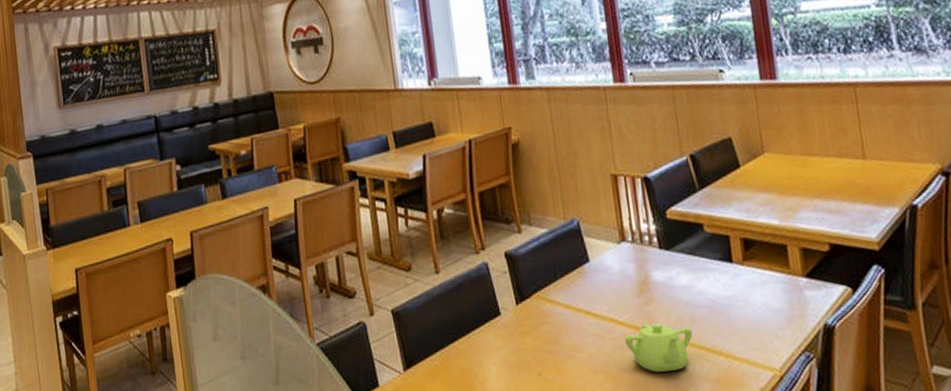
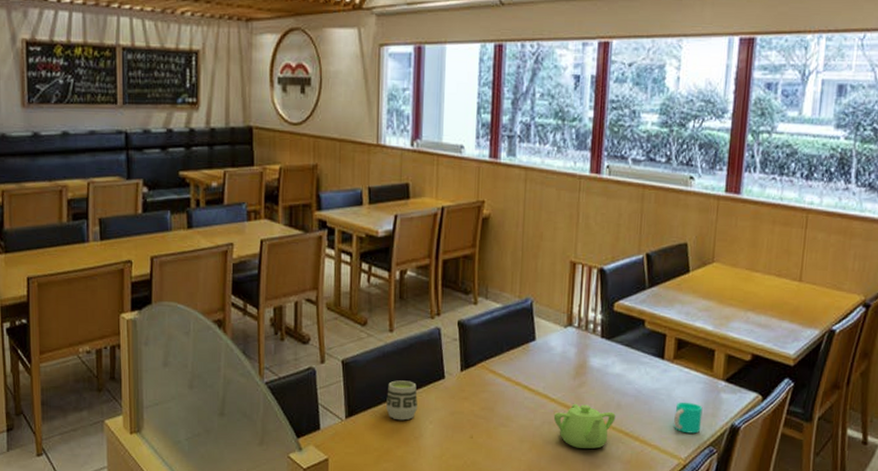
cup: none [442,322,477,366] -> present [386,380,418,421]
cup: none [757,305,791,341] -> present [674,402,703,434]

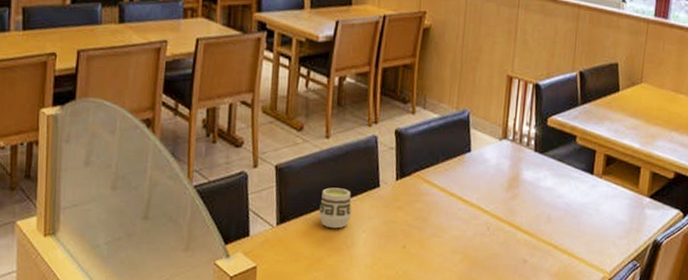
teapot: present [553,403,616,449] -> none [485,215,546,261]
cup: present [674,402,703,434] -> none [600,216,628,248]

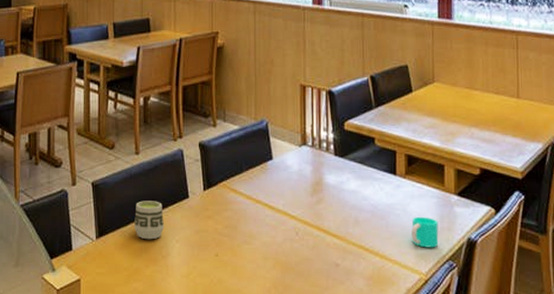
cup: none [600,216,628,248] -> present [411,216,439,248]

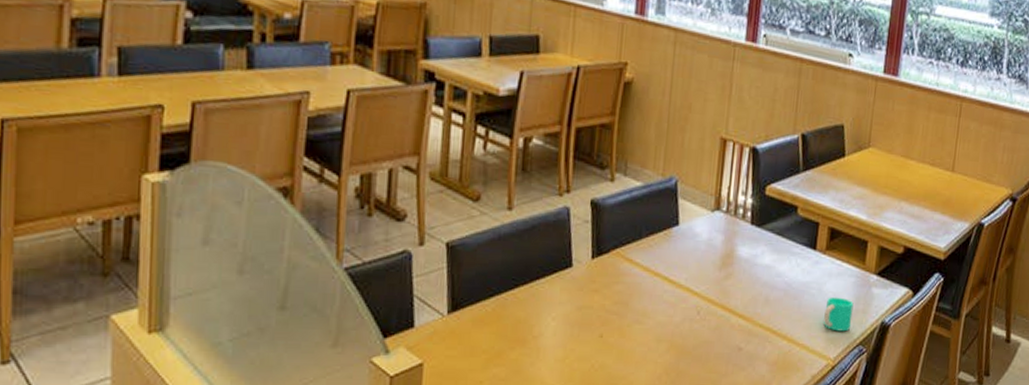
cup: present [134,200,164,240] -> none [499,268,539,317]

